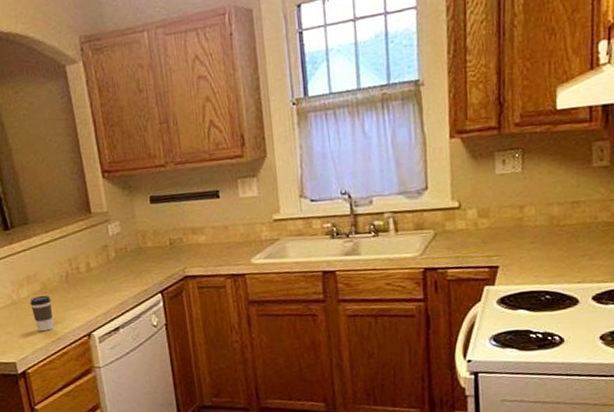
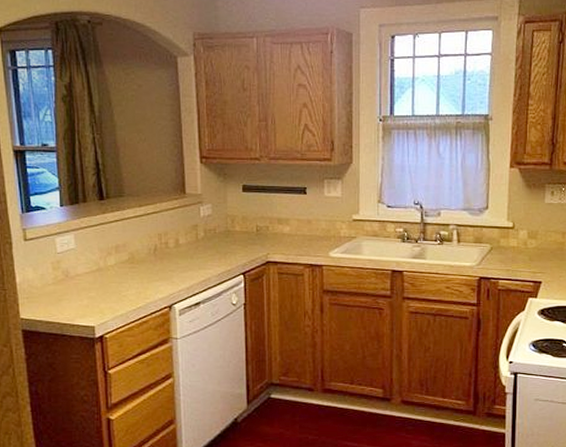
coffee cup: present [30,295,54,332] -> none [116,265,137,299]

